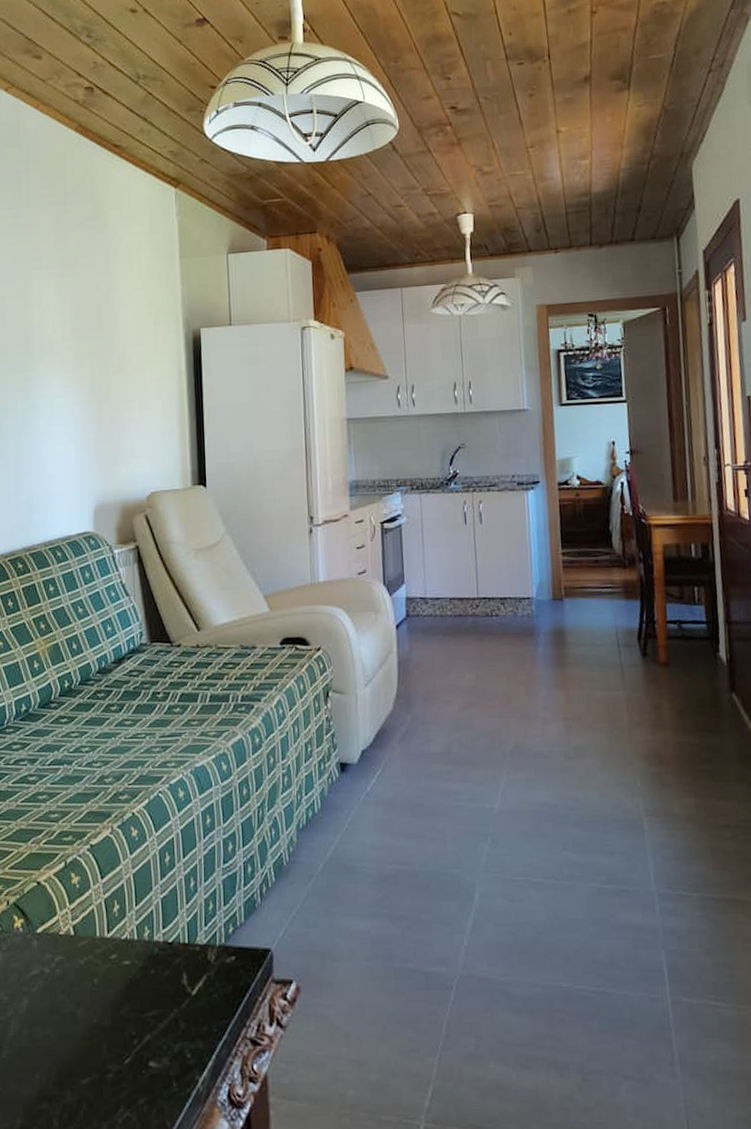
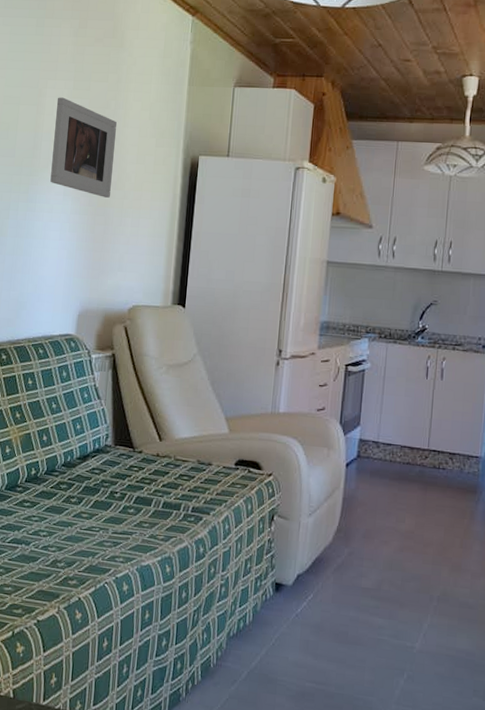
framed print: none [44,286,113,384] -> present [50,97,117,198]

